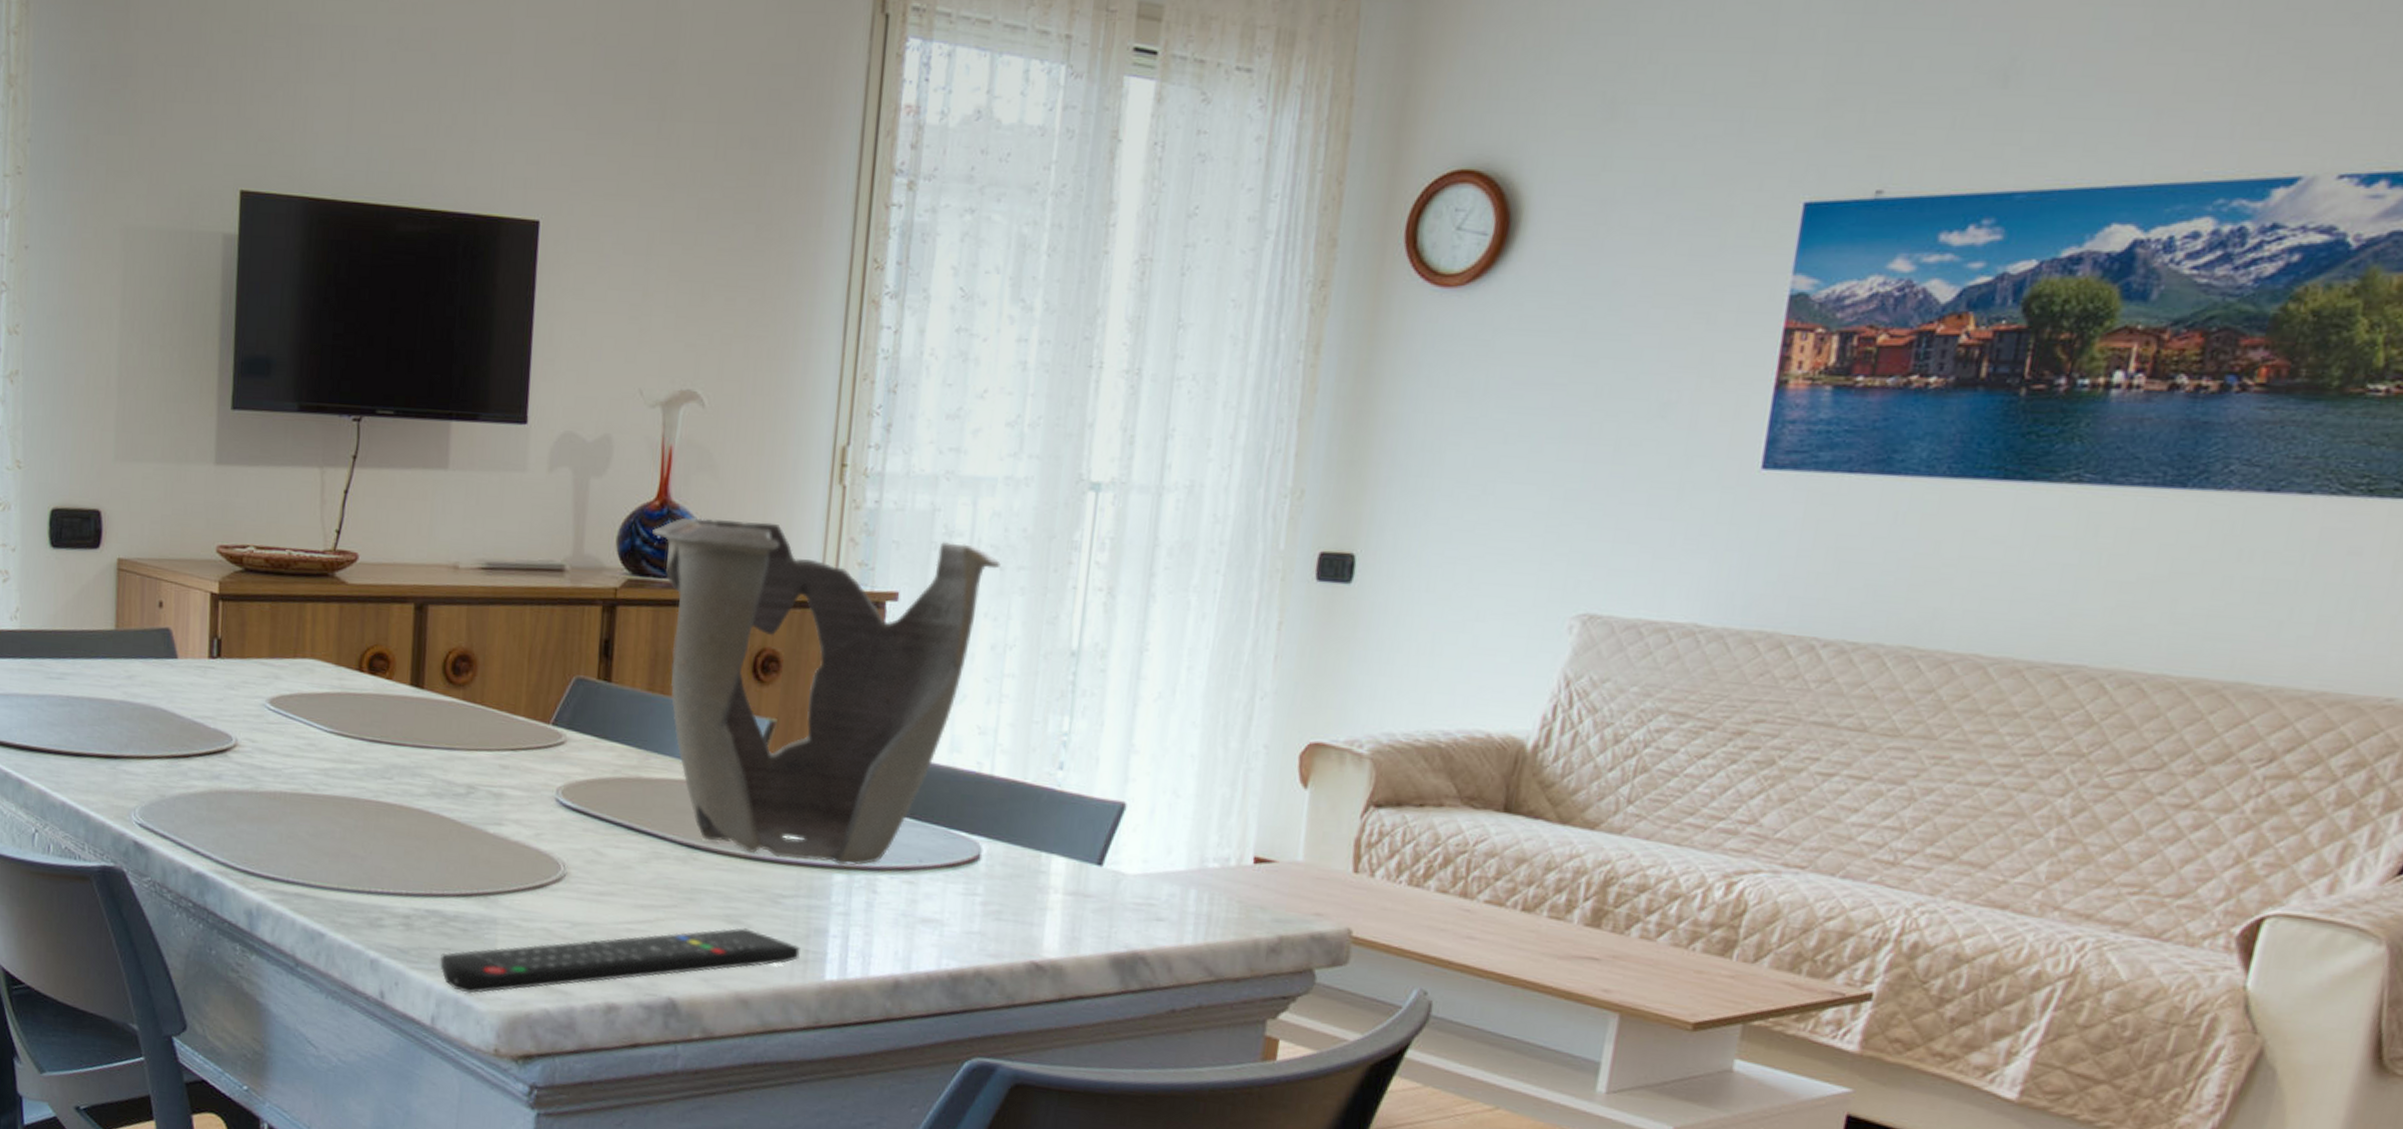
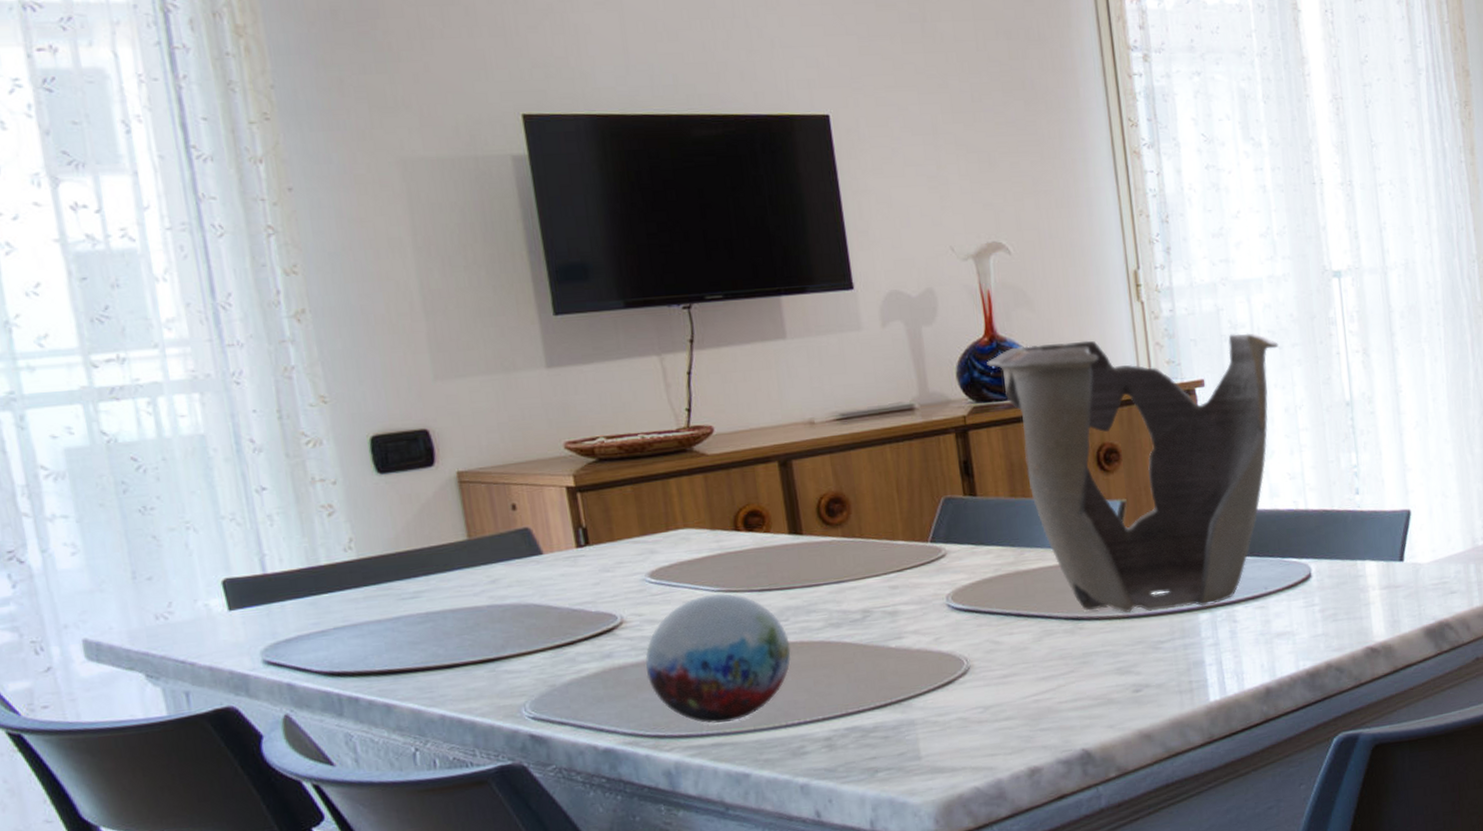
decorative orb: none [248,734,389,875] -> present [645,593,791,723]
remote control: present [440,928,800,994] -> none [868,675,1185,793]

